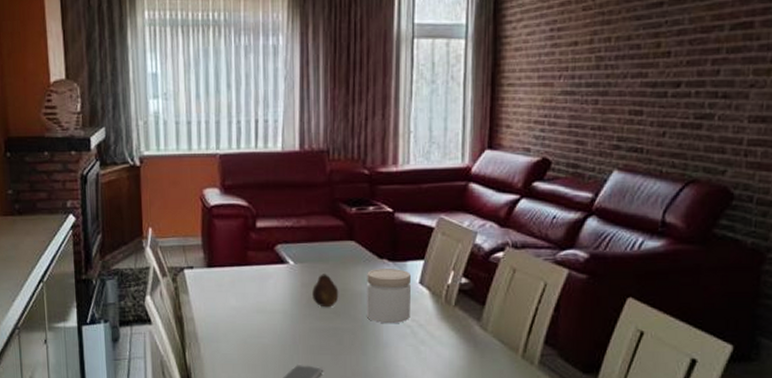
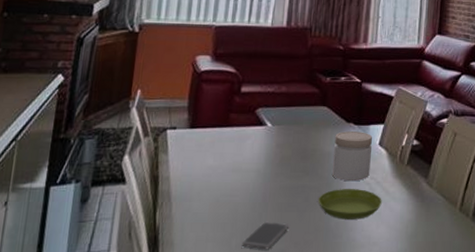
fruit: present [312,274,339,308] -> none [285,135,310,167]
saucer: none [353,332,427,365] -> present [318,189,382,219]

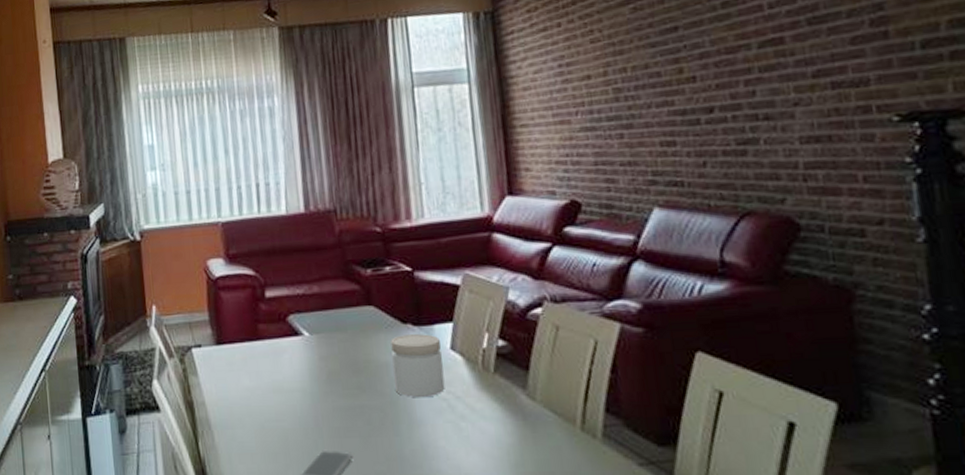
saucer: present [318,189,382,219] -> none [383,407,468,446]

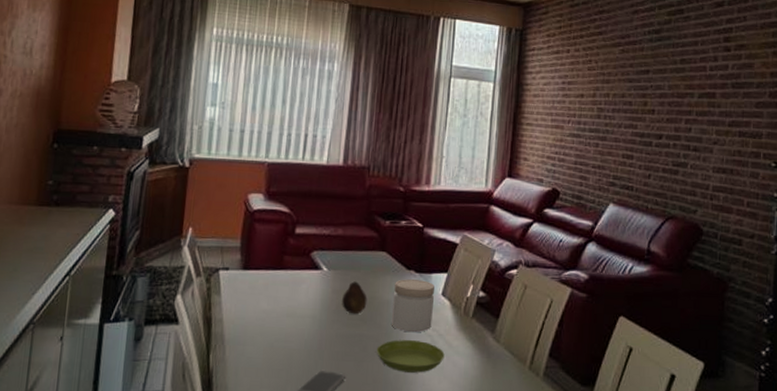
fruit: none [332,344,362,383] -> present [342,281,368,315]
saucer: none [383,407,468,446] -> present [376,340,445,373]

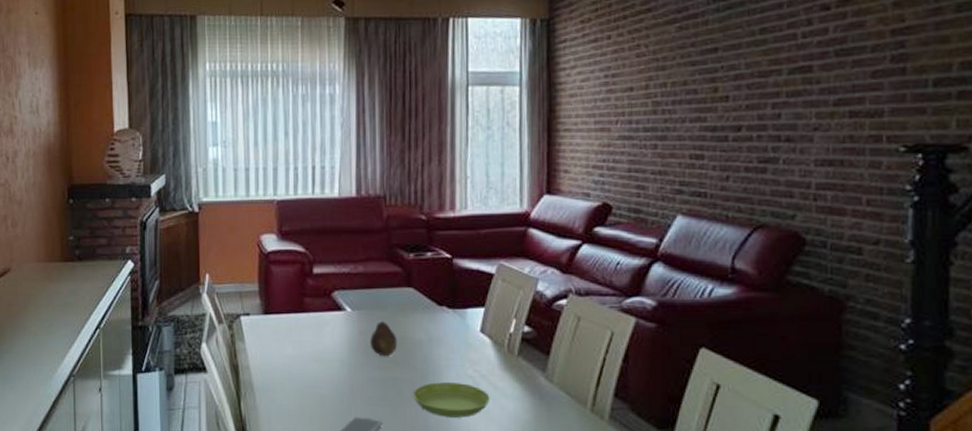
jar: present [391,279,435,333] -> none [425,316,472,374]

